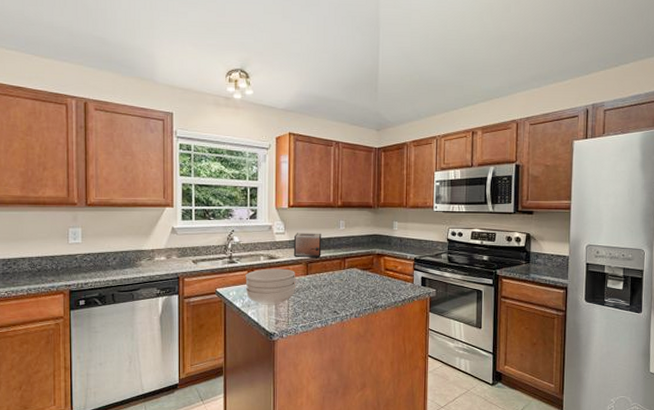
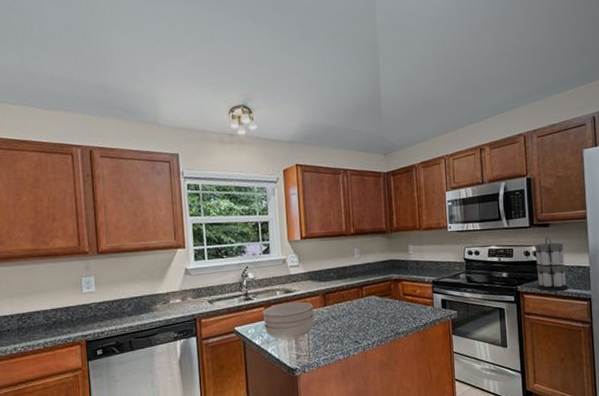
toaster: present [293,233,324,258] -> none [308,262,339,289]
spice rack: none [516,223,546,279] -> present [534,236,568,292]

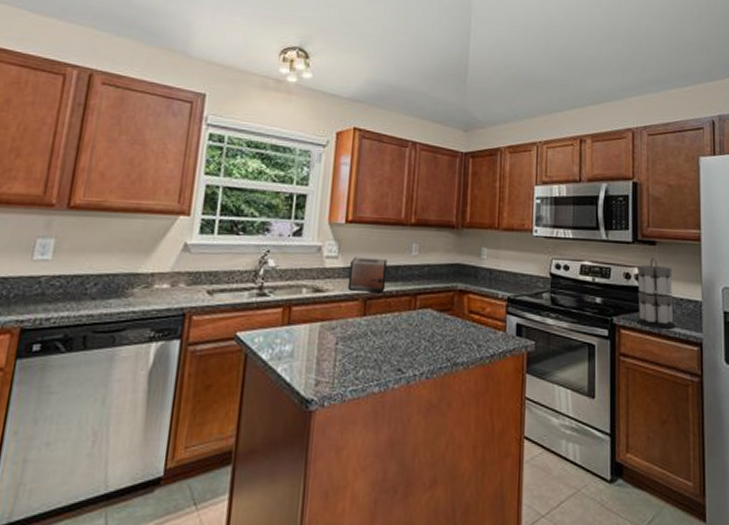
bowl: present [262,301,315,341] -> none [277,305,349,358]
toaster: none [308,262,339,289] -> present [347,257,390,292]

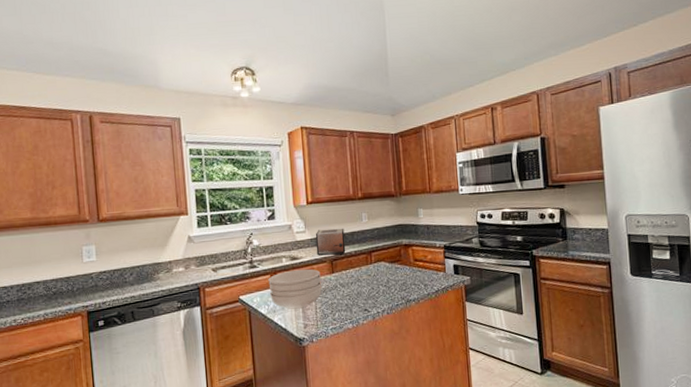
bowl: none [277,305,349,358] -> present [268,269,323,310]
spice rack: present [636,257,675,330] -> none [549,198,586,256]

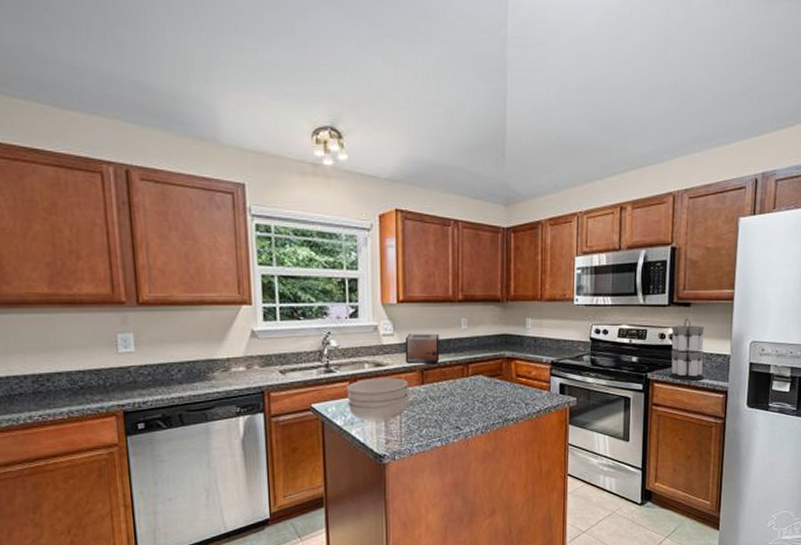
spice rack: none [549,198,586,256] -> present [669,317,705,382]

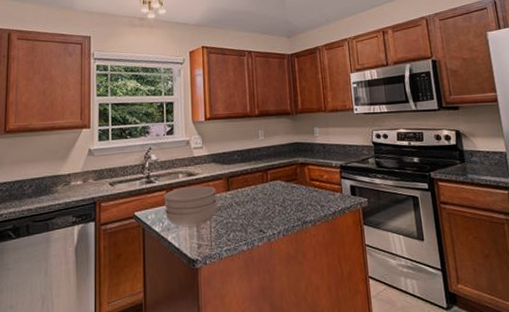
toaster: present [405,333,442,364] -> none [212,144,244,173]
spice rack: present [669,317,705,382] -> none [444,119,486,180]

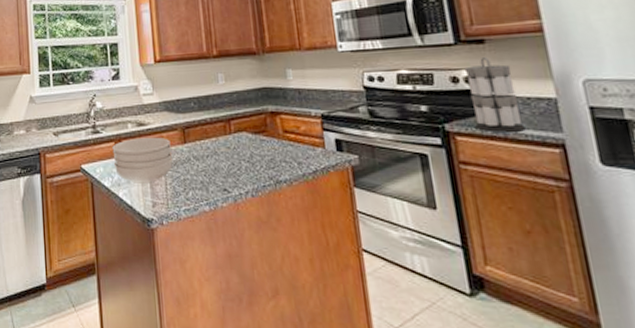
spice rack: none [444,119,486,180] -> present [464,56,526,134]

